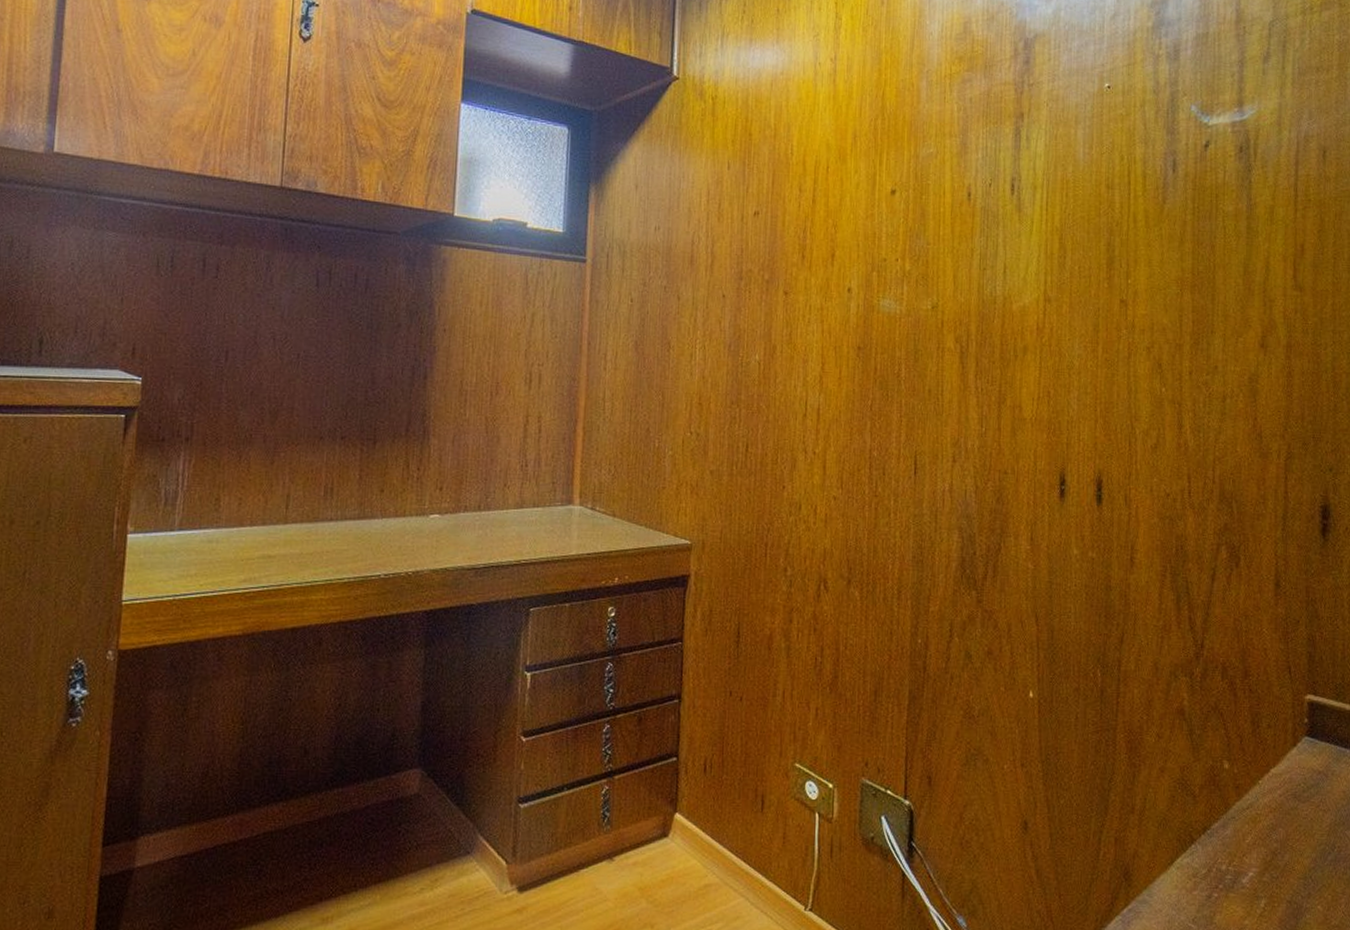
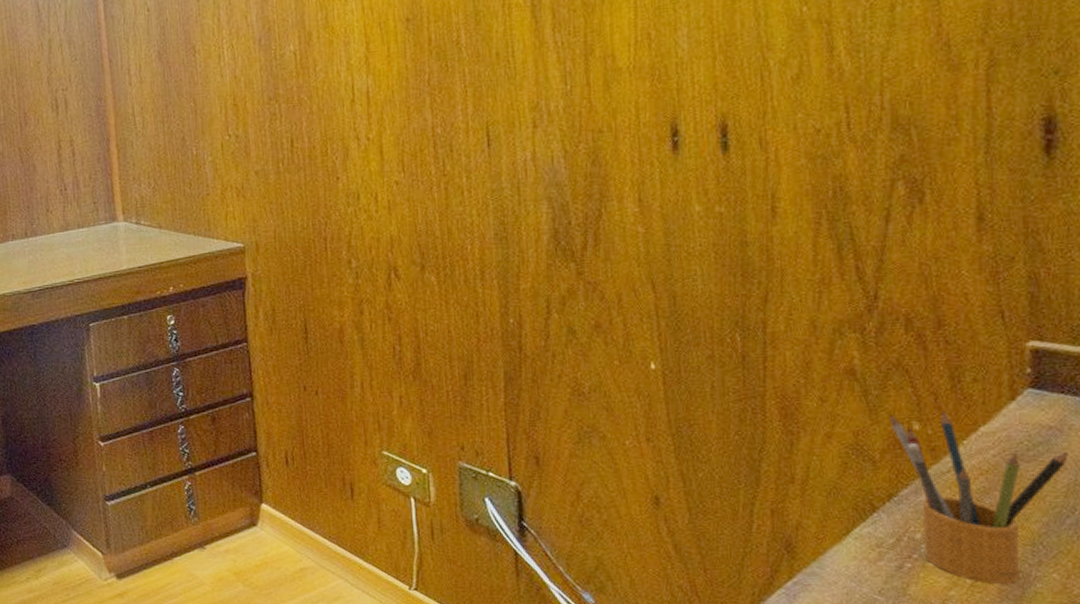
pencil box: none [1207,752,1331,914] -> present [888,412,1068,584]

